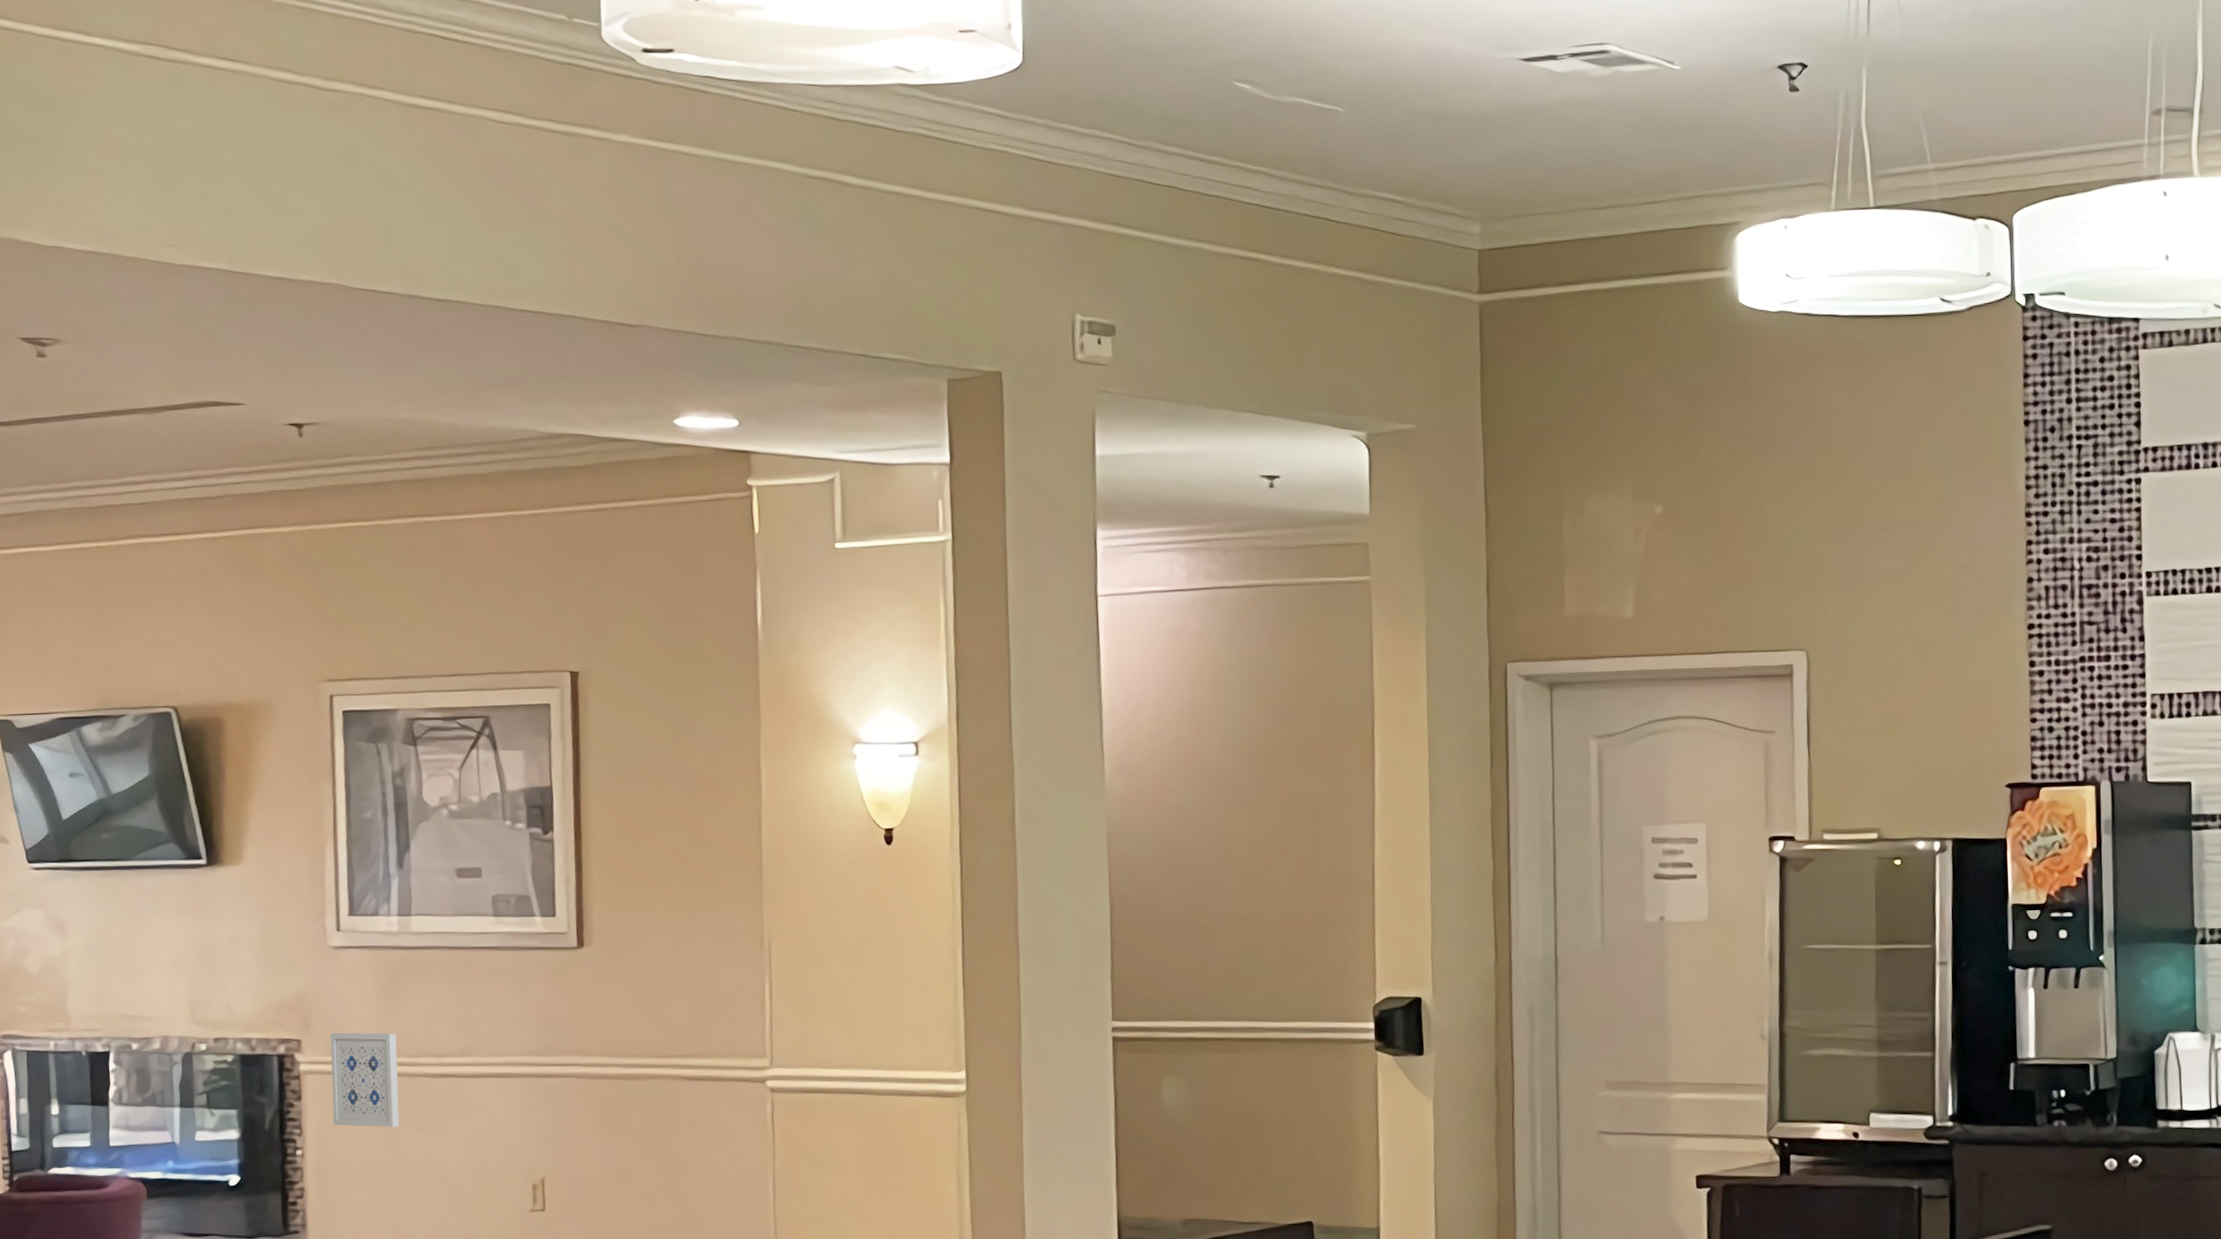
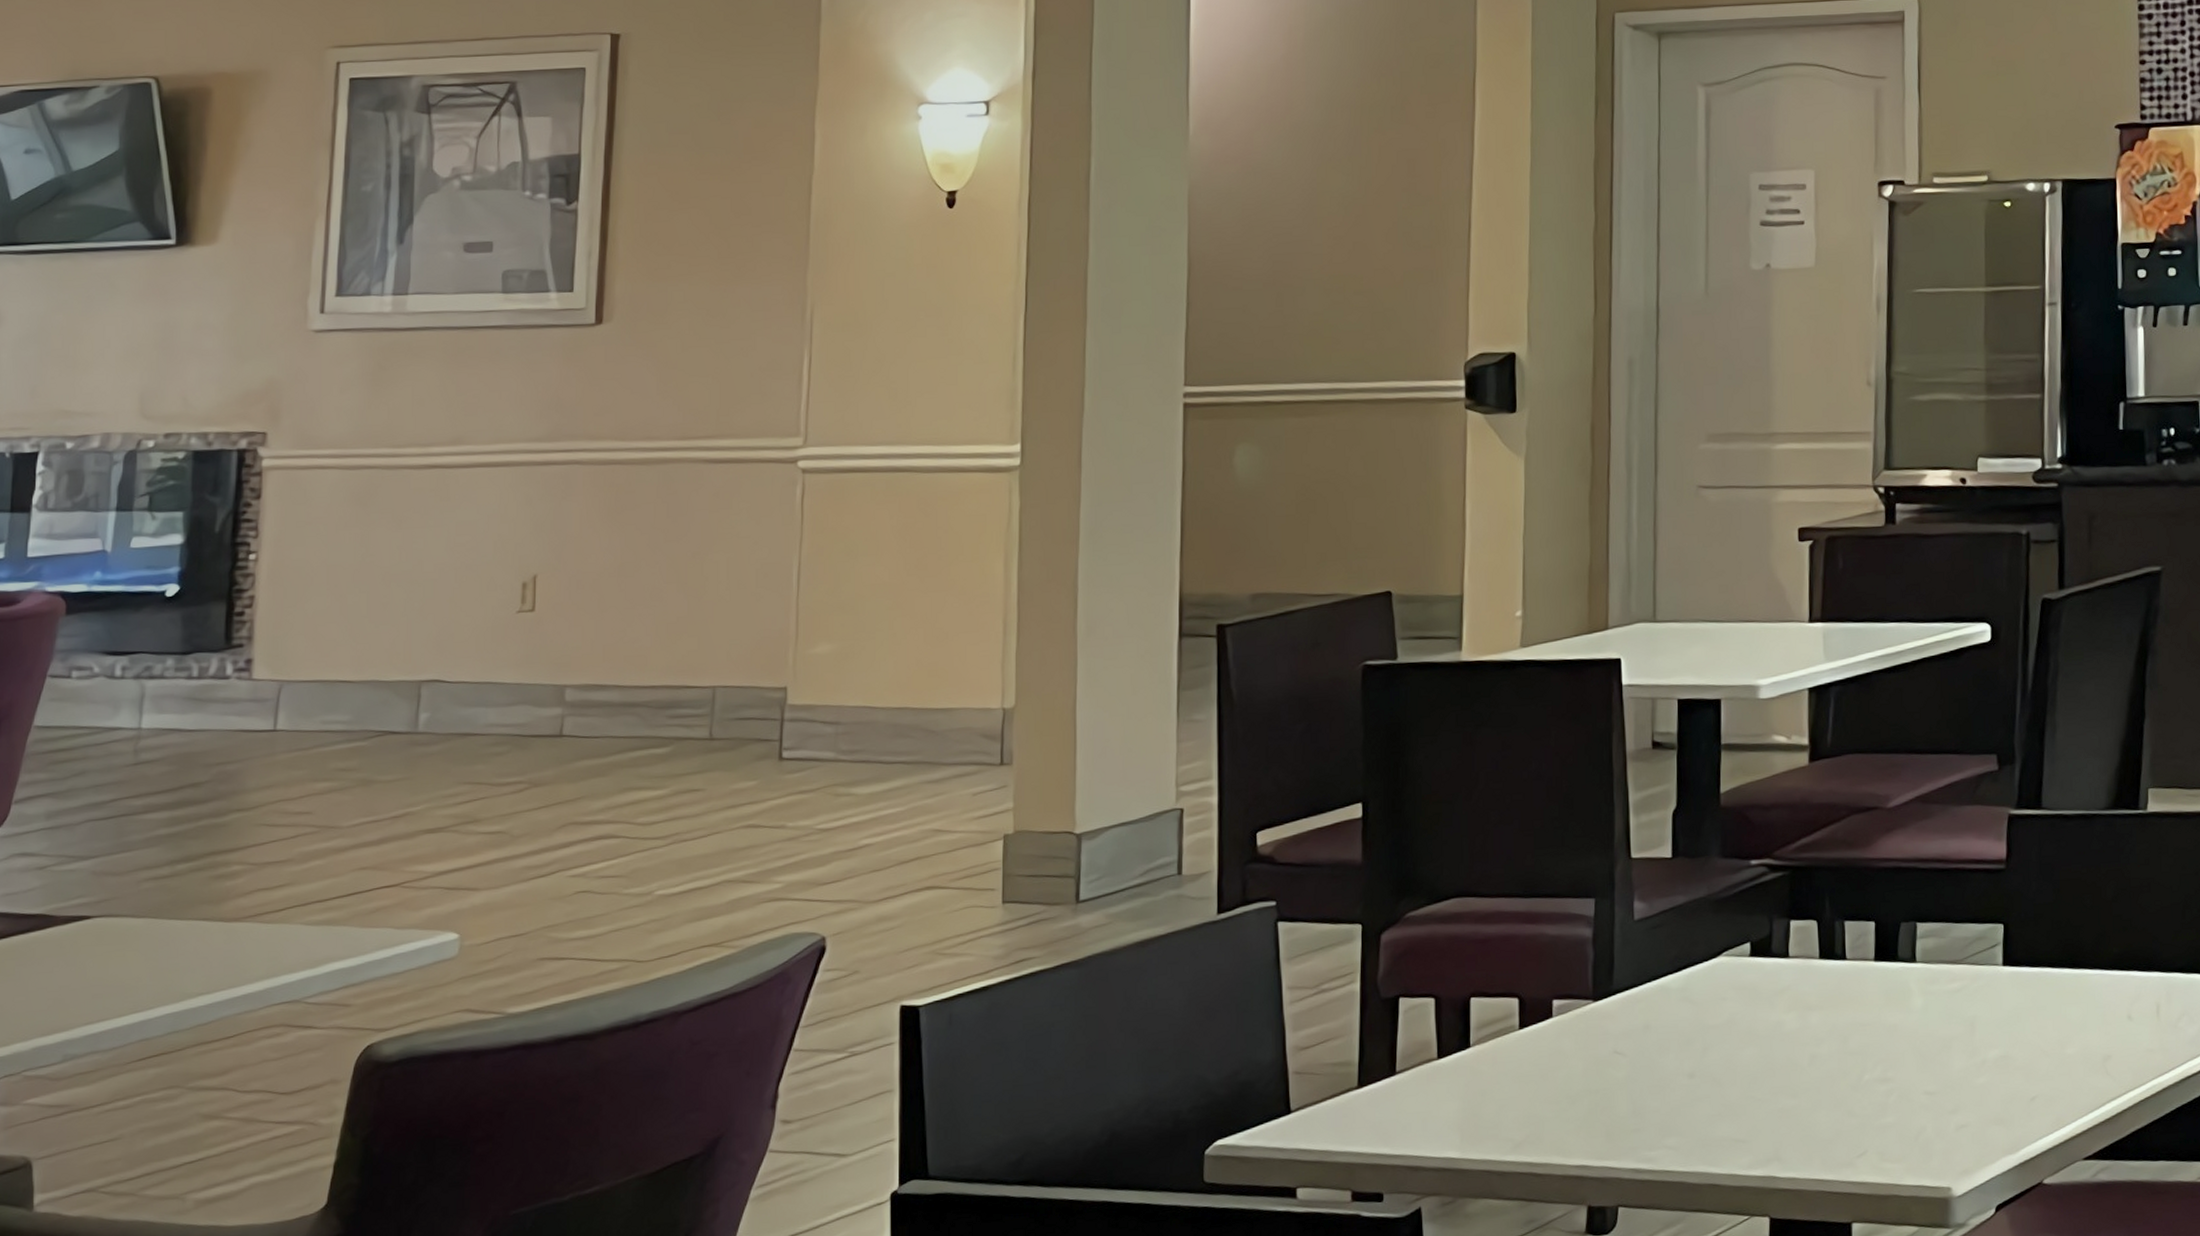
wall art: present [329,1032,400,1128] -> none [295,422,379,526]

